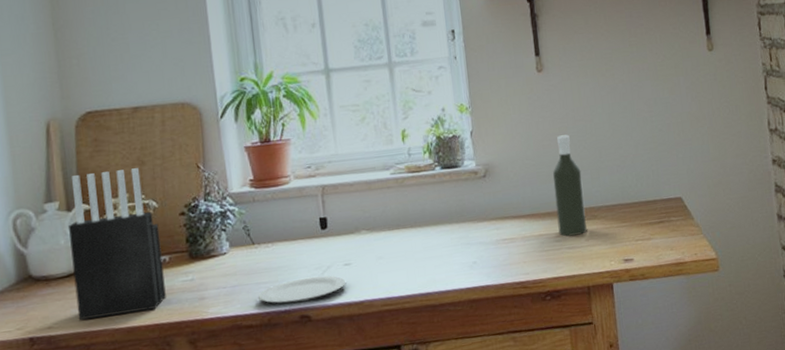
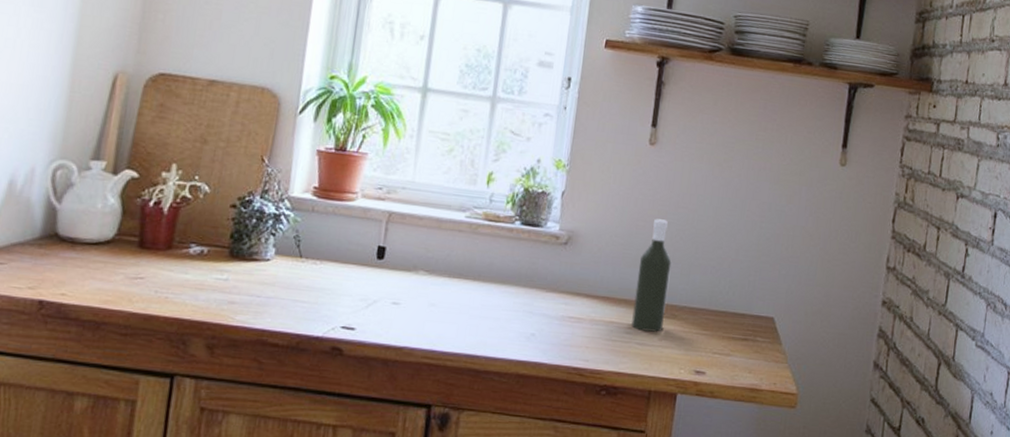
knife block: present [69,168,166,320] -> none [95,138,206,302]
plate: present [258,275,346,305] -> none [292,306,390,334]

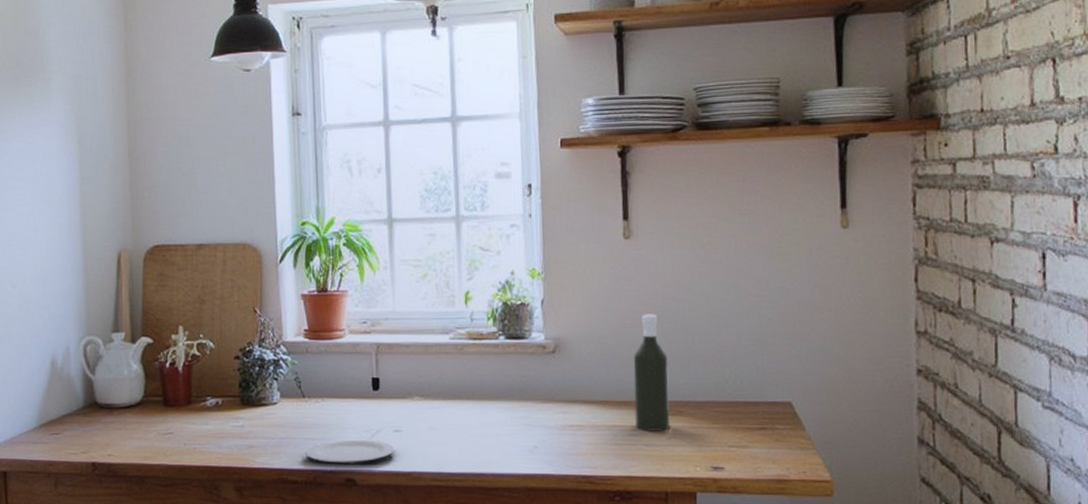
plate: none [292,306,390,334] -> present [305,439,395,465]

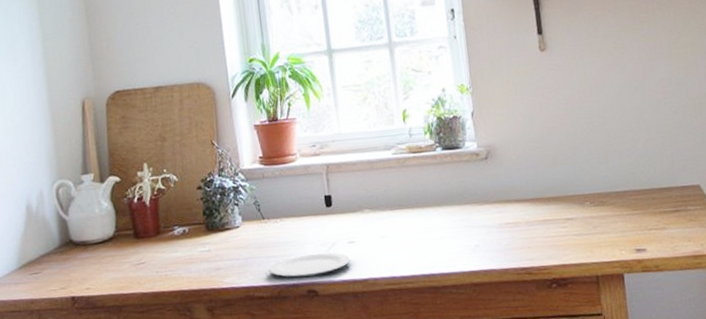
bottle: present [633,314,669,431] -> none [557,116,595,223]

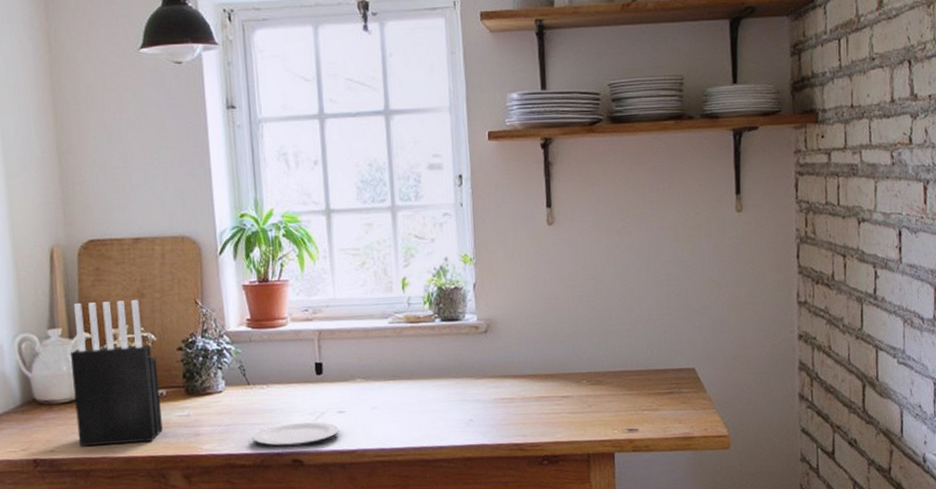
knife block: none [102,144,187,283] -> present [71,300,163,446]

